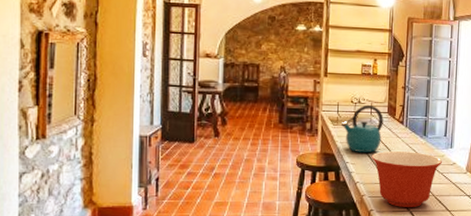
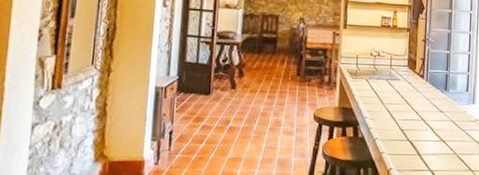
kettle: present [340,104,384,152] -> none [359,57,404,107]
mixing bowl: present [371,151,442,208] -> none [390,106,464,167]

